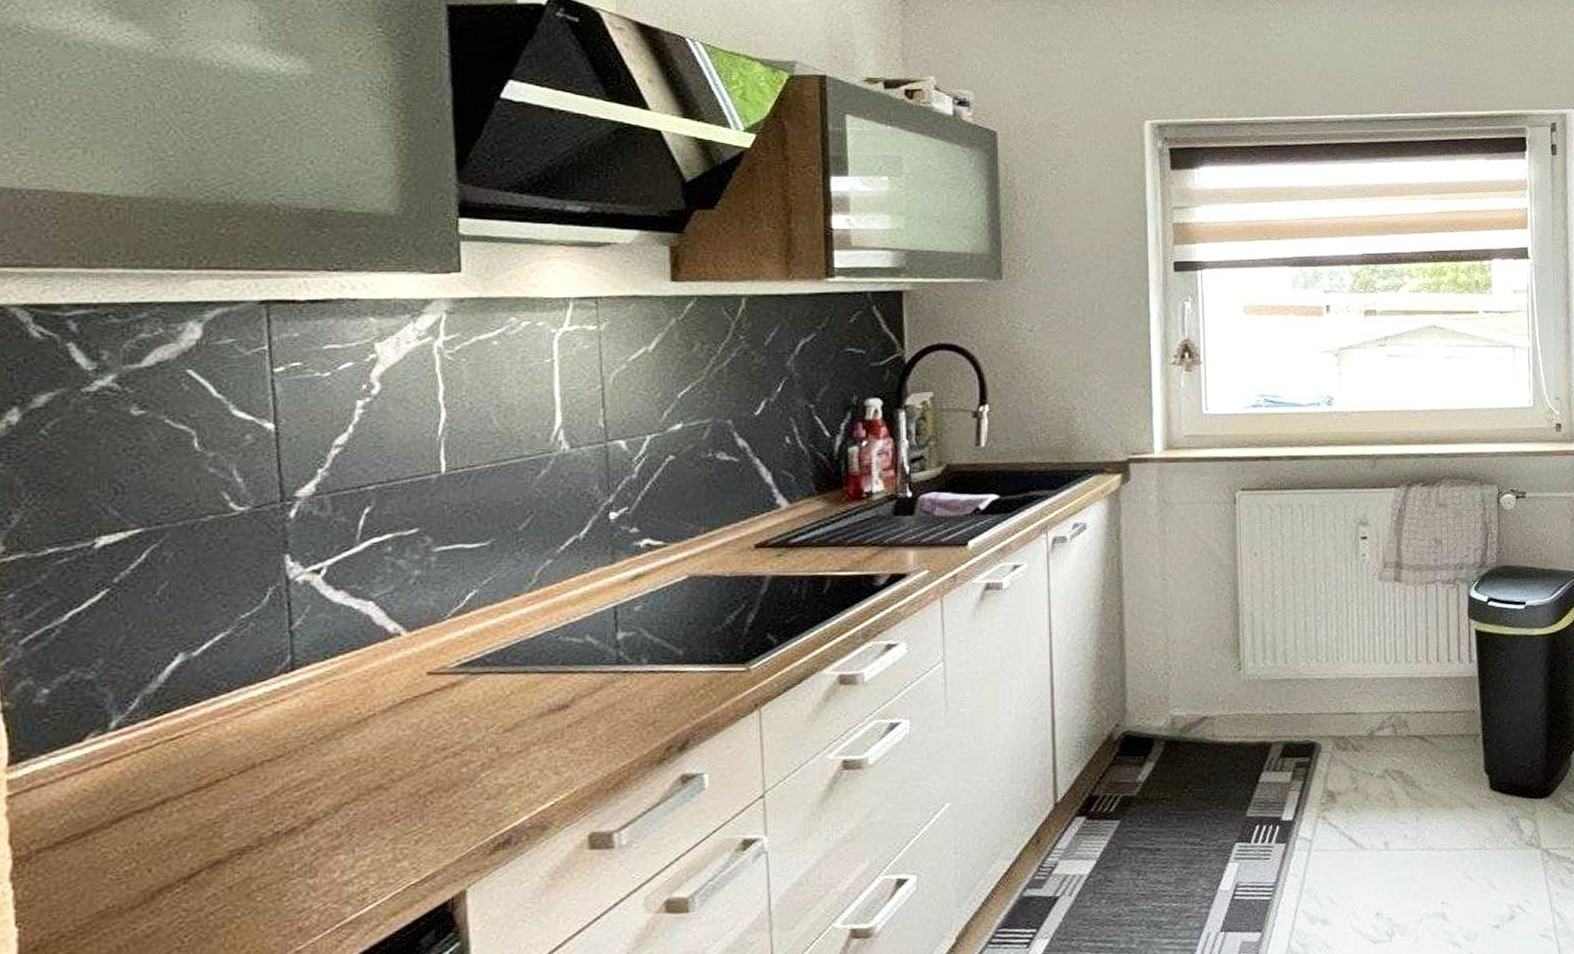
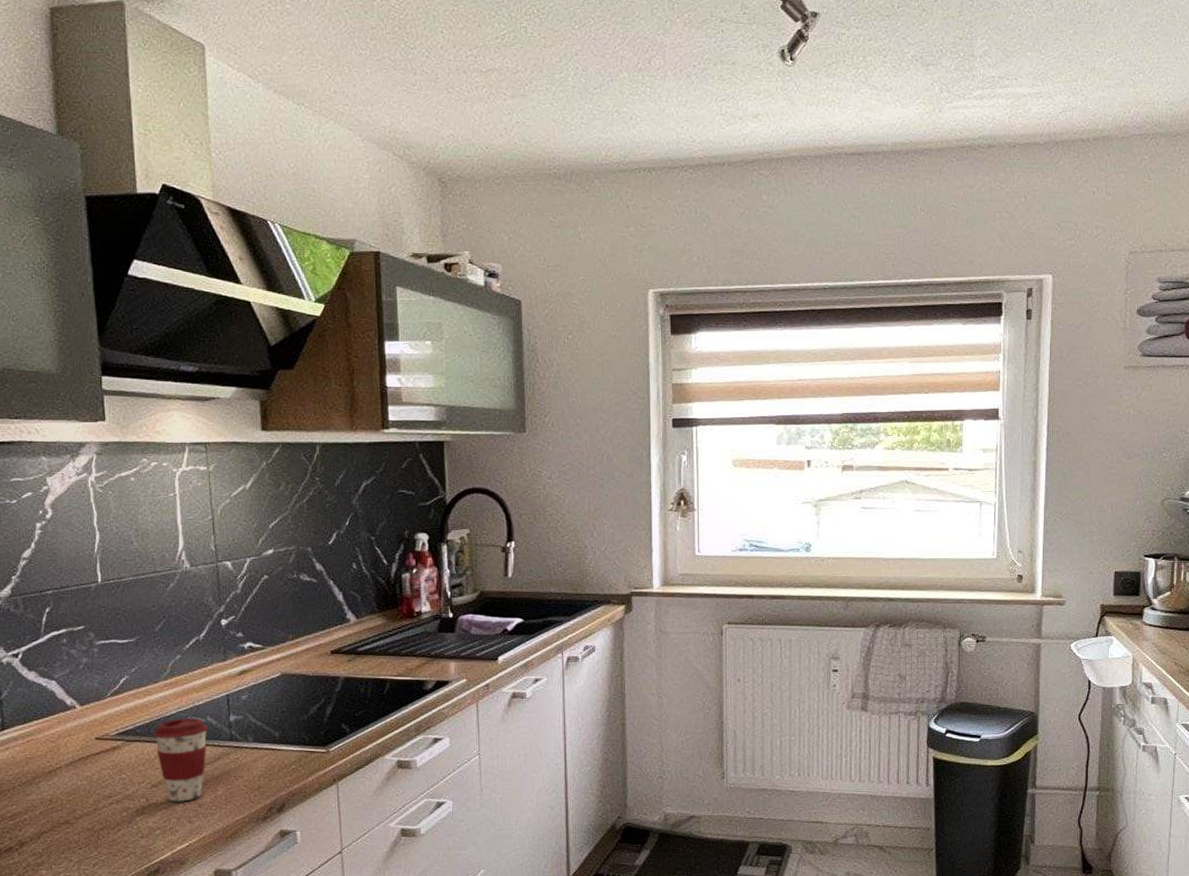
coffee cup: none [509,638,588,749] -> present [152,718,209,802]

